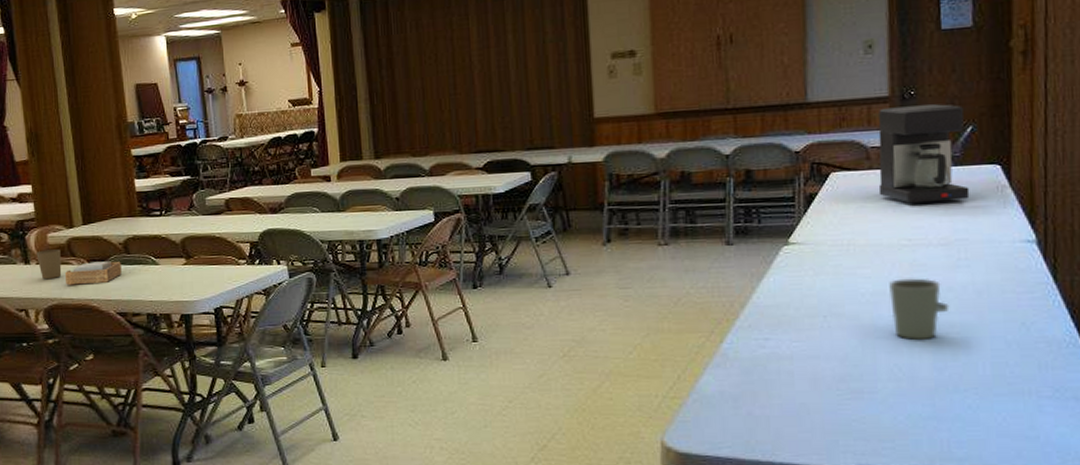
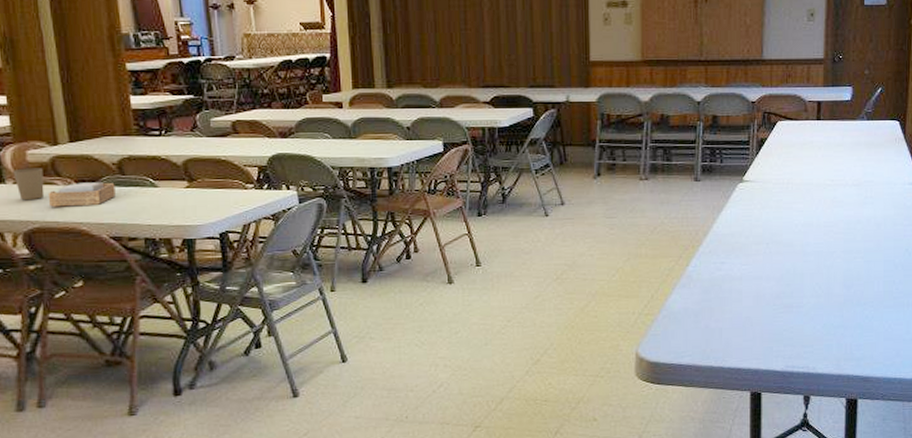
coffee maker: present [878,104,970,204] -> none [812,68,877,151]
cup: present [889,278,950,340] -> none [816,212,857,263]

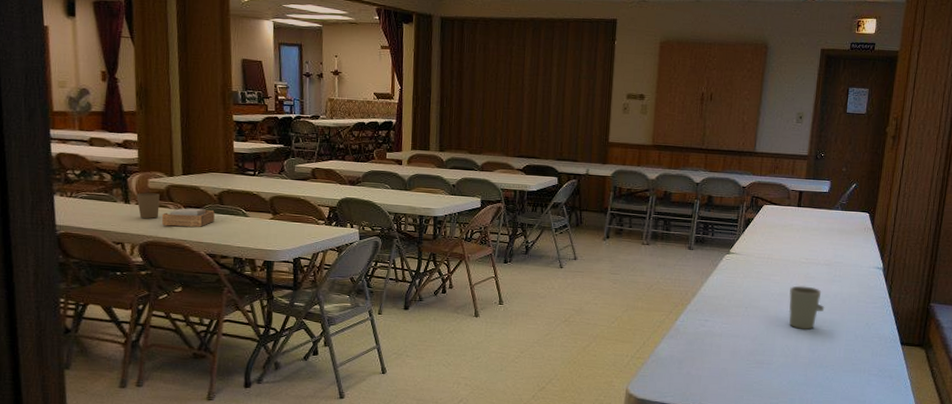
cup: none [816,212,857,263] -> present [789,285,825,330]

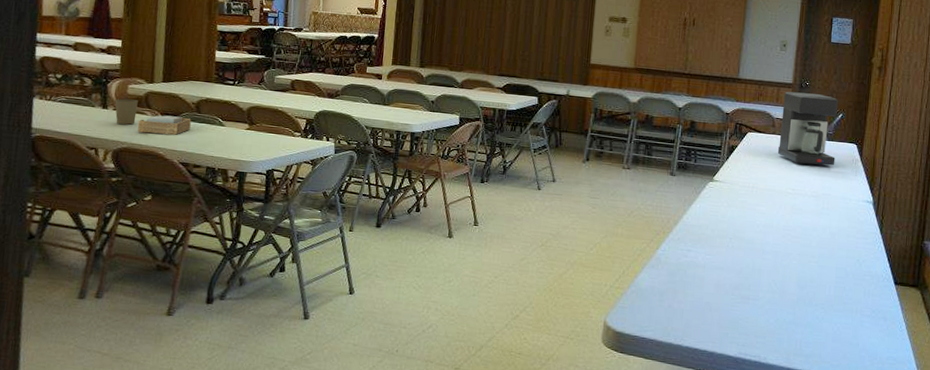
cup: present [789,285,825,330] -> none [775,217,813,264]
coffee maker: none [792,163,852,235] -> present [777,91,838,166]

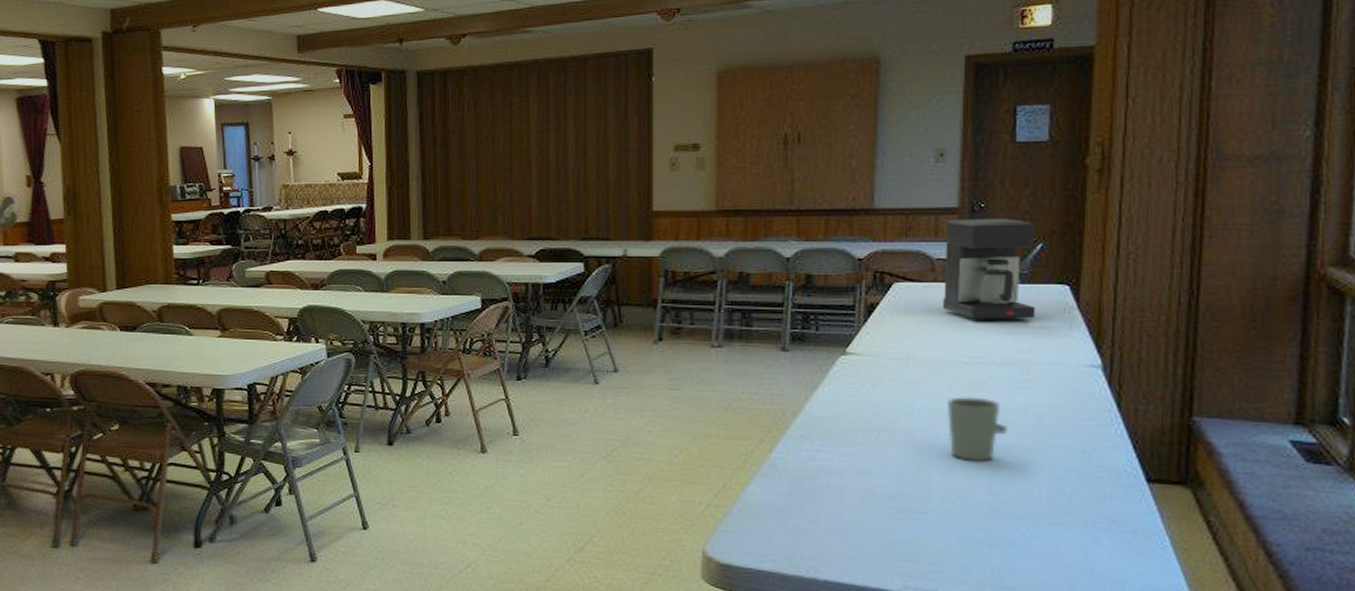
dixie cup: present [115,98,138,125] -> none [66,313,92,344]
napkin holder: present [138,115,191,136] -> none [95,328,154,352]
cup: none [775,217,813,264] -> present [948,397,1008,461]

